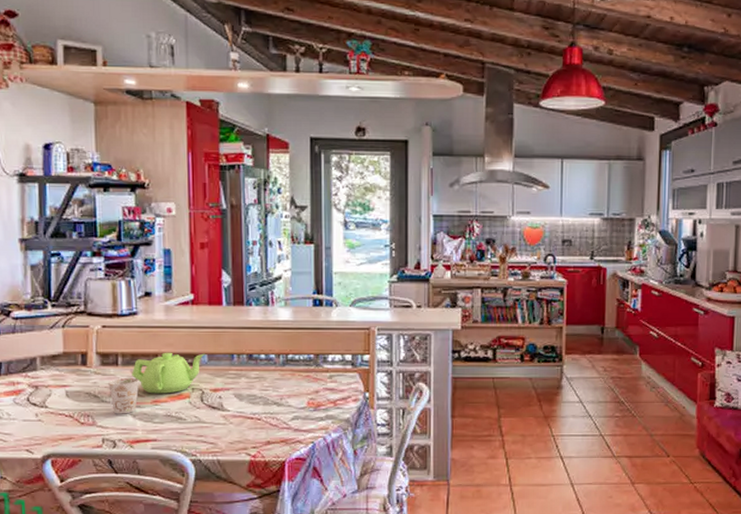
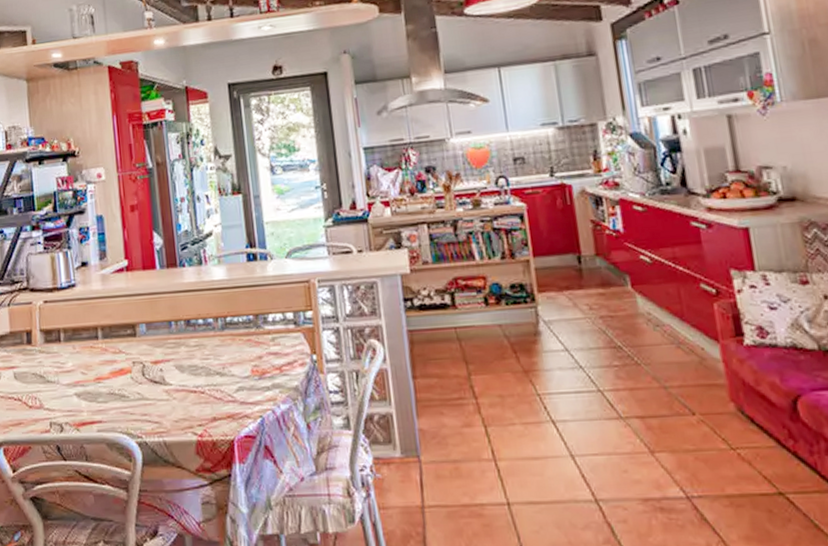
mug: present [108,377,140,414] -> none [52,354,82,395]
teapot: present [132,352,205,394] -> none [74,322,143,371]

